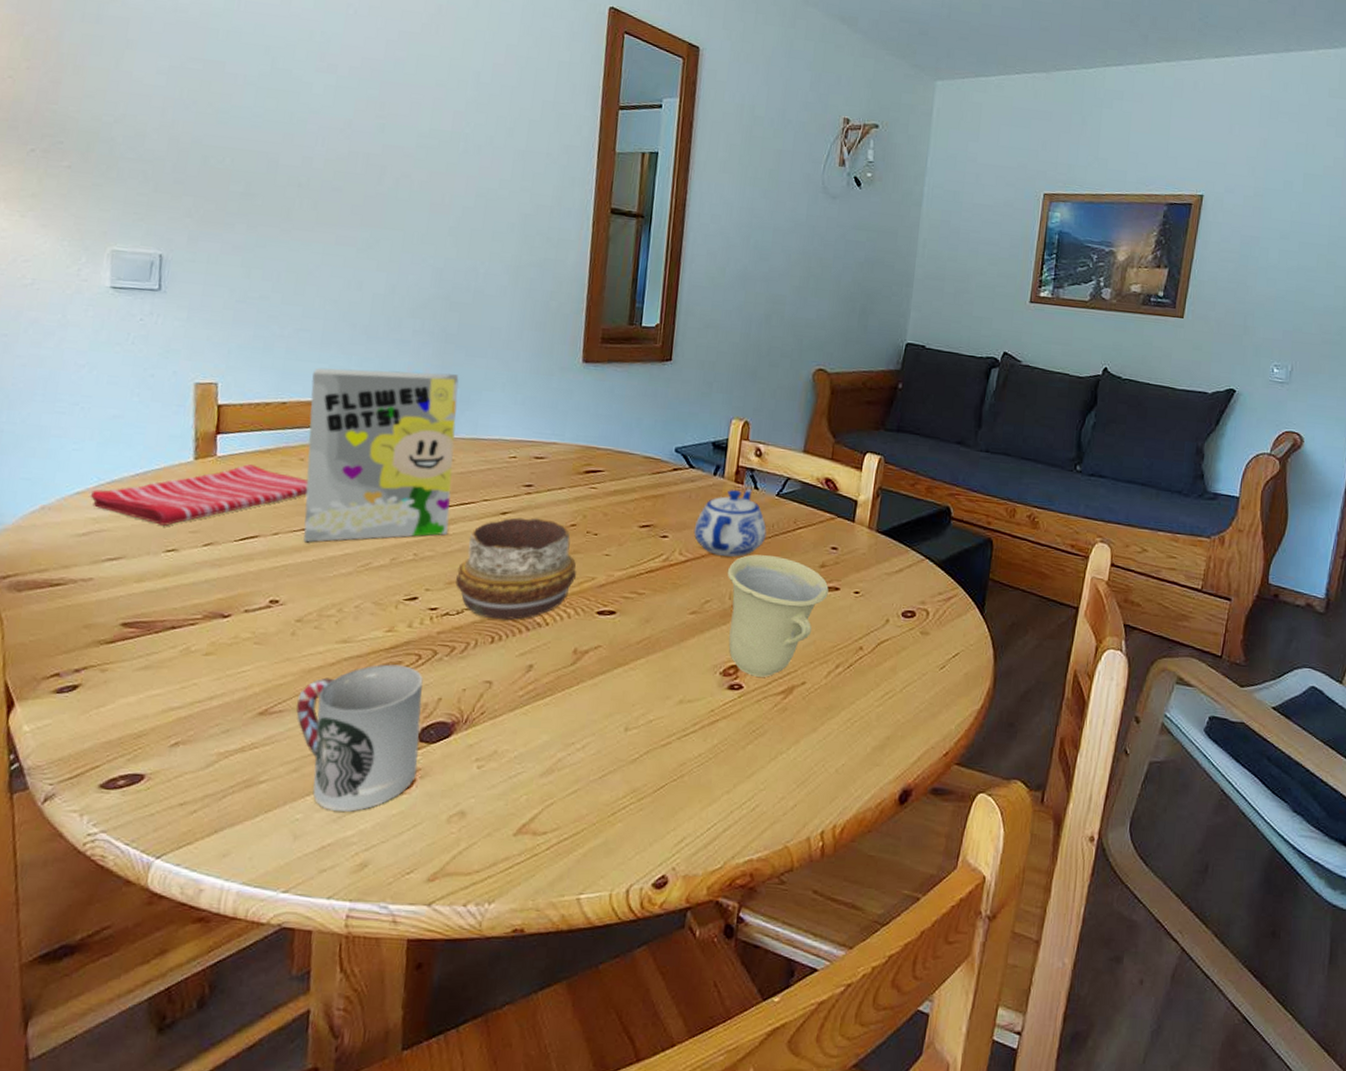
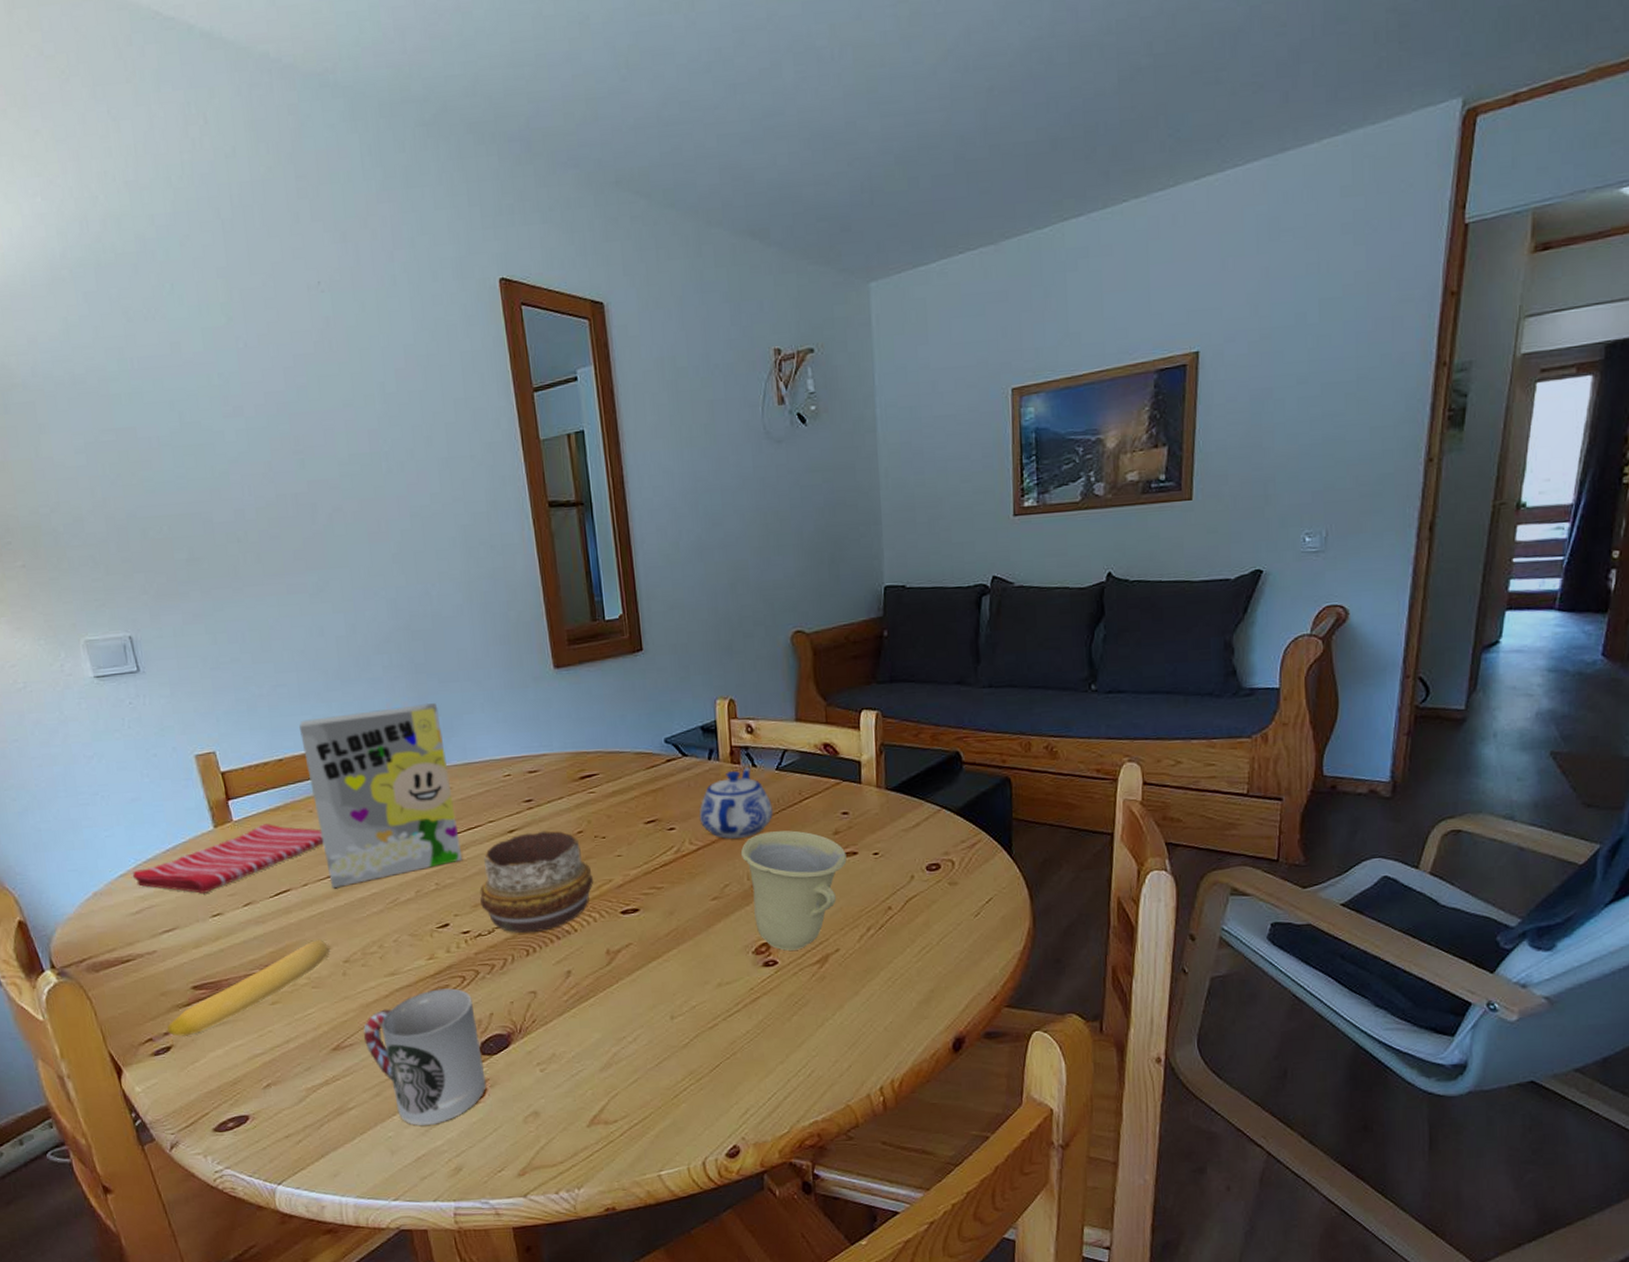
banana: none [80,593,284,677] -> present [167,940,330,1037]

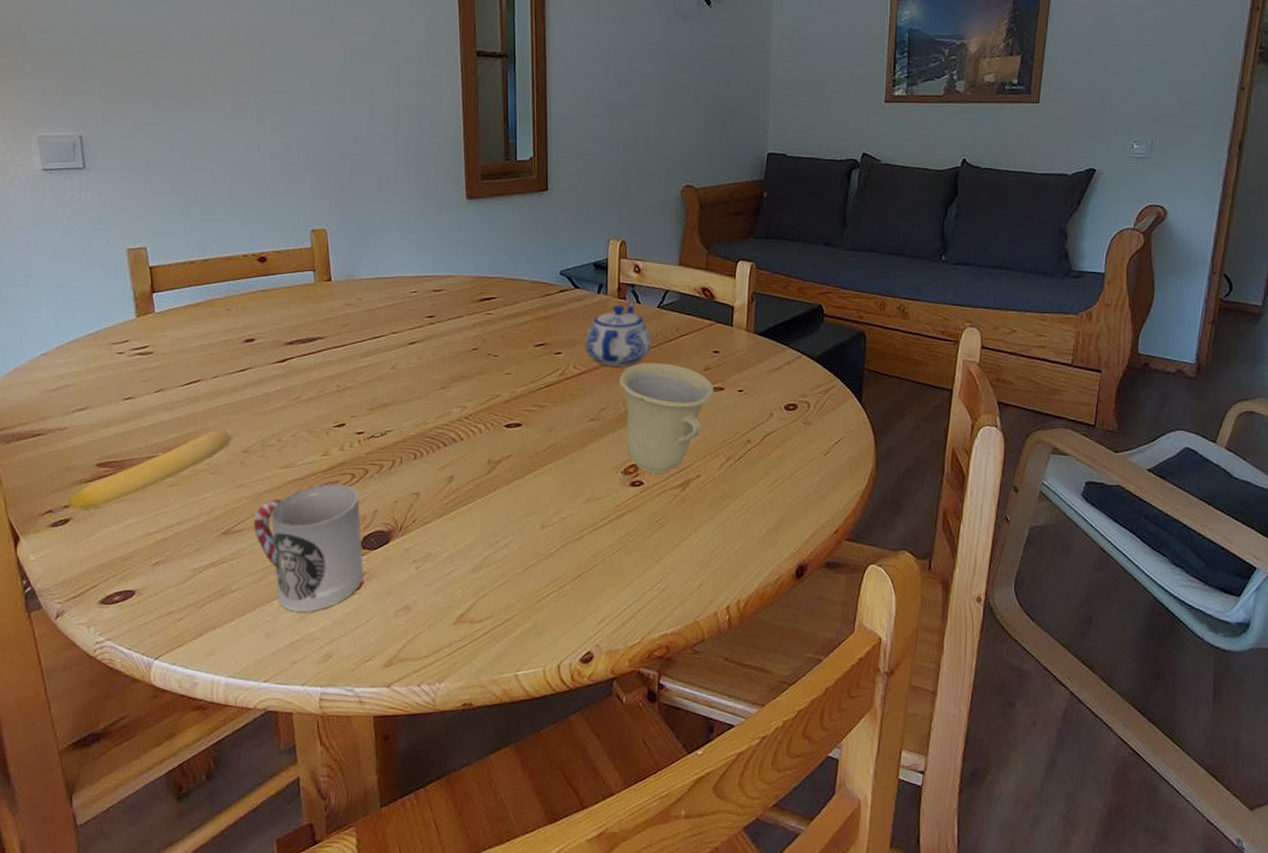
dish towel: present [132,824,324,894] -> none [53,318,237,377]
cereal box: present [299,702,462,889] -> none [228,220,364,383]
decorative bowl: present [479,830,593,934] -> none [377,345,482,439]

